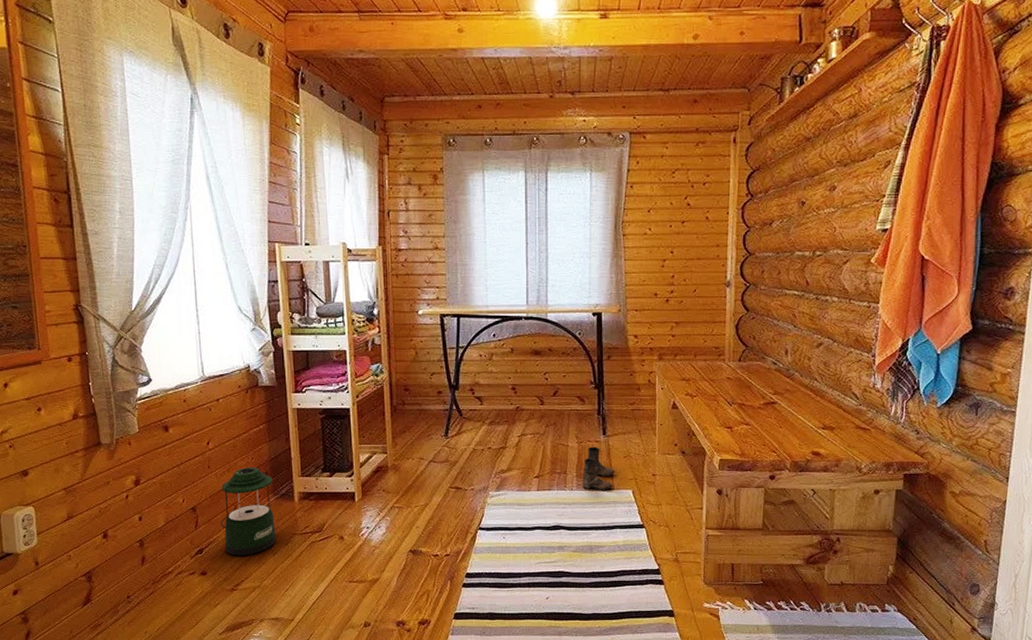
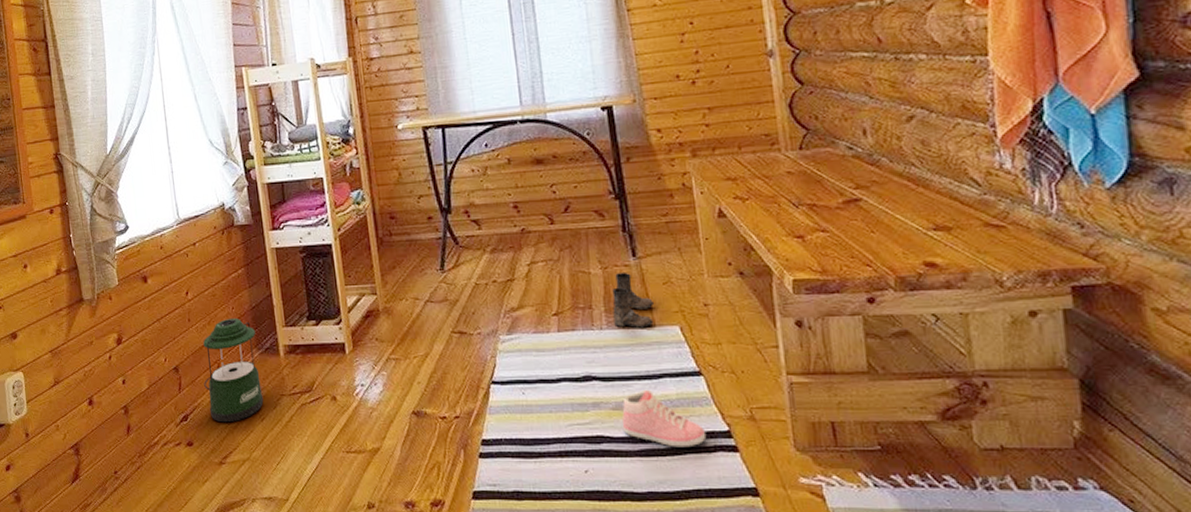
sneaker: none [579,537,642,581] -> present [622,389,707,448]

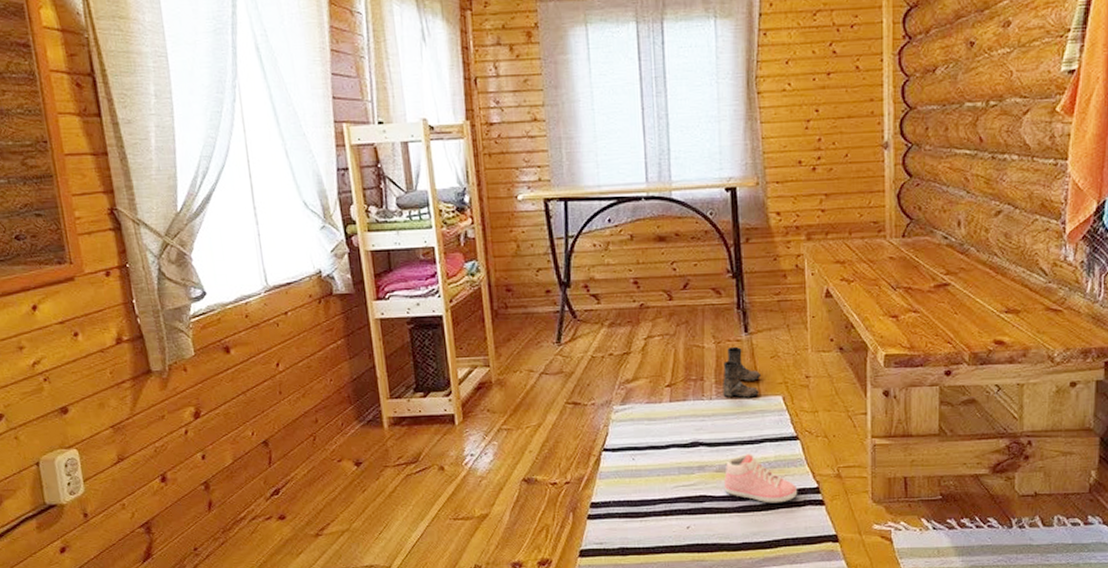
lantern: present [203,317,264,423] -> none [296,390,365,495]

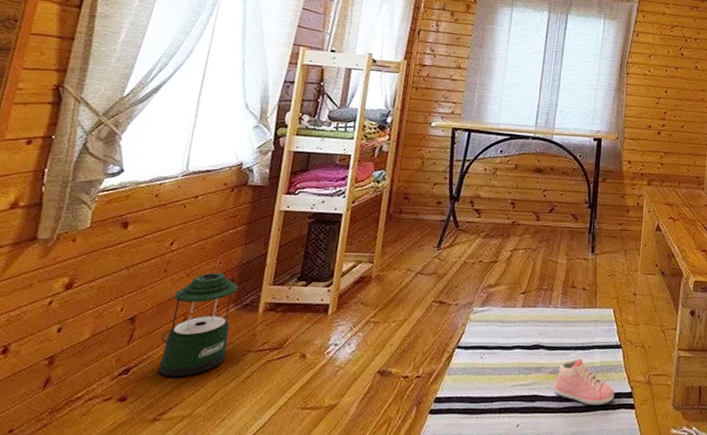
lantern: none [296,390,365,495] -> present [158,272,238,377]
boots: present [723,346,760,399] -> none [566,263,599,310]

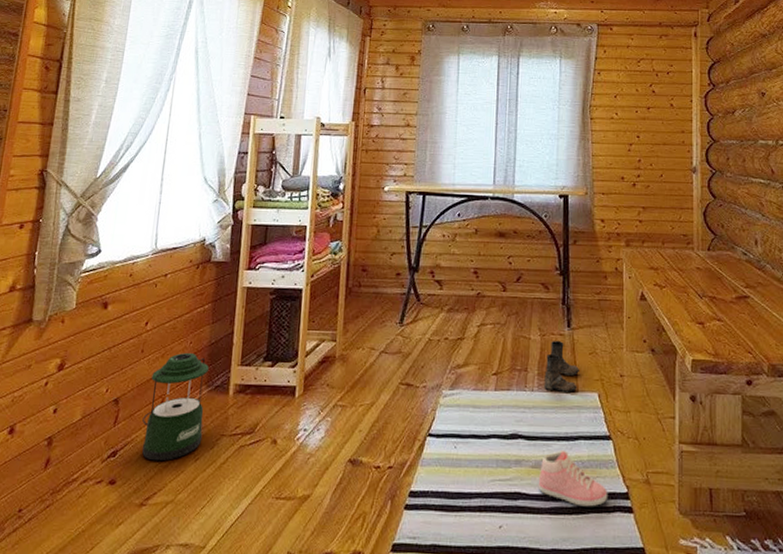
boots: none [566,263,599,310] -> present [544,340,579,394]

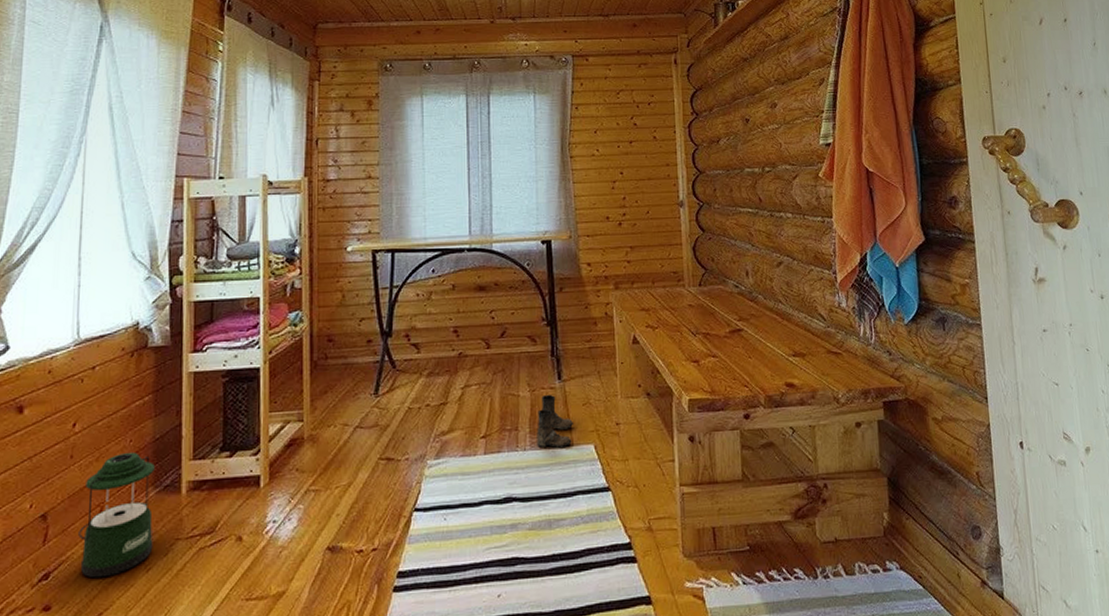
sneaker: present [538,449,608,507] -> none [536,507,611,563]

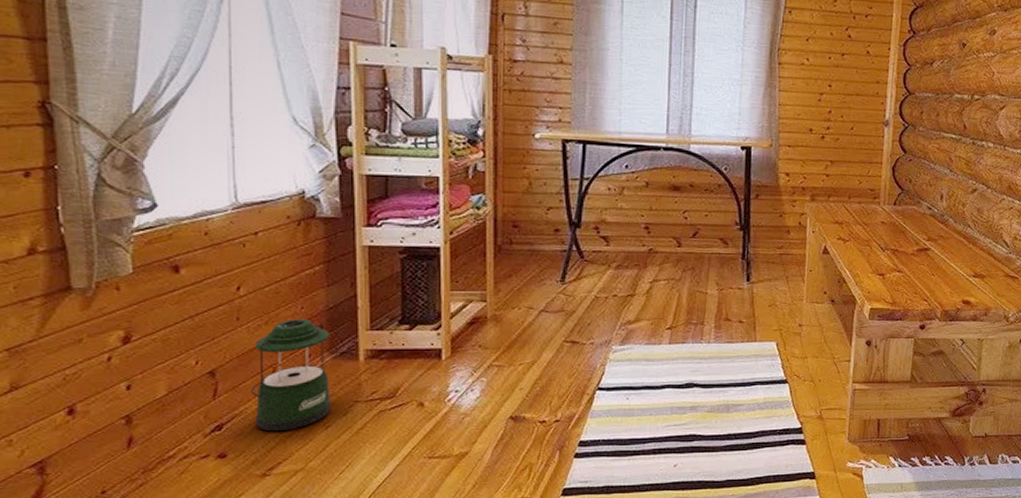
boots: present [537,394,573,449] -> none [721,294,758,344]

